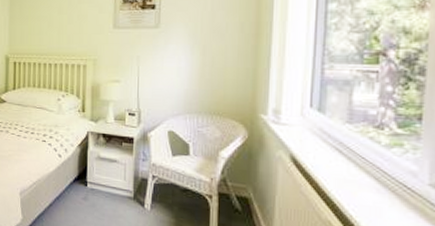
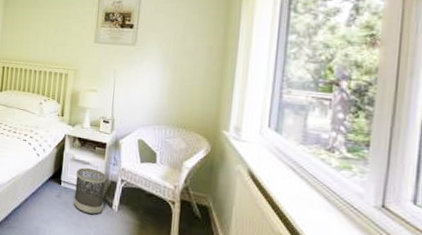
wastebasket: none [102,165,137,216] -> present [74,167,107,215]

